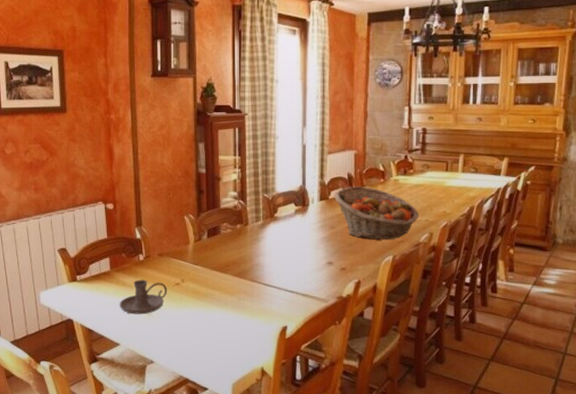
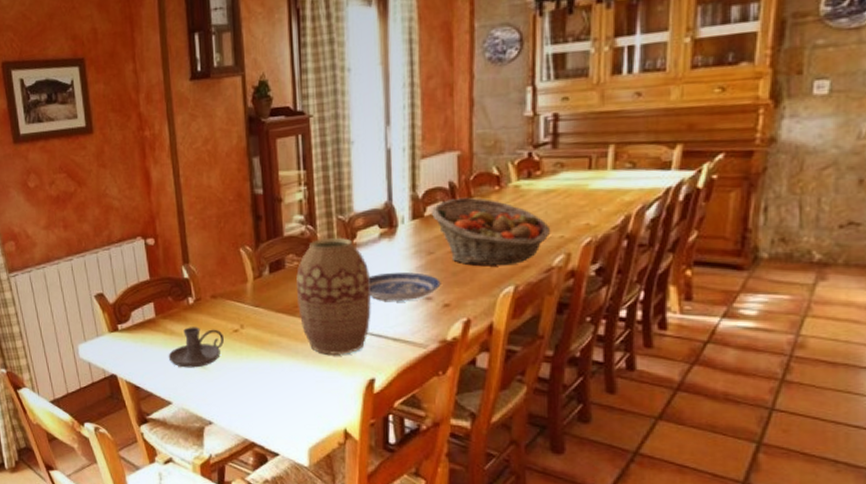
vase: none [229,212,286,306] -> present [296,238,371,355]
plate: none [285,242,340,264] -> present [368,272,441,301]

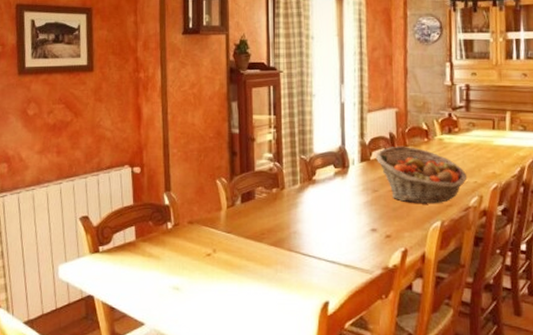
candle holder: present [168,327,224,368] -> none [144,250,197,290]
vase: present [296,238,371,355] -> none [264,175,327,279]
plate: present [368,272,441,301] -> none [325,207,384,231]

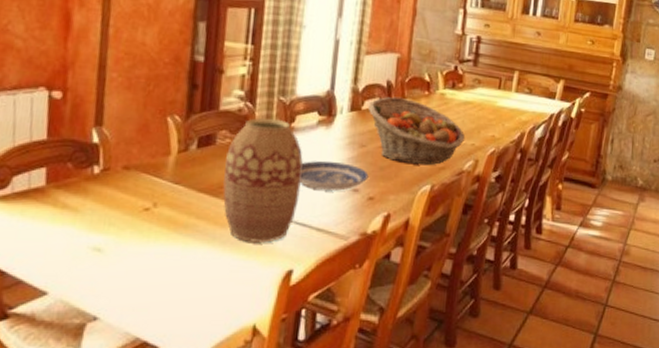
vase: none [264,175,327,279] -> present [223,118,303,243]
plate: none [325,207,384,231] -> present [299,161,369,191]

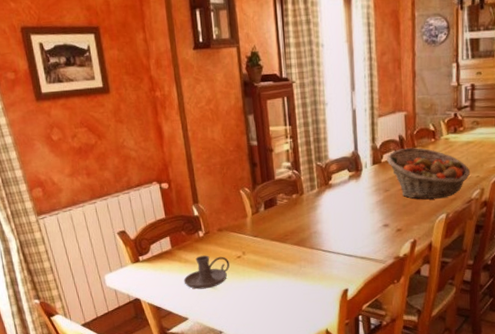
candle holder: none [53,201,131,251] -> present [183,255,230,290]
vase: present [223,118,303,243] -> none [286,180,344,272]
plate: present [299,161,369,191] -> none [341,206,395,228]

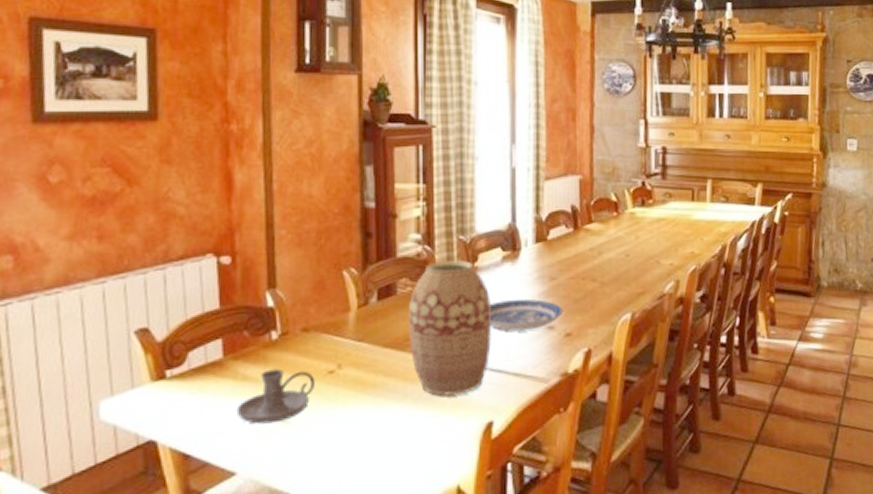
vase: none [286,180,344,272] -> present [409,261,491,396]
plate: none [341,206,395,228] -> present [489,299,563,331]
fruit basket: present [386,147,471,199] -> none [554,221,663,292]

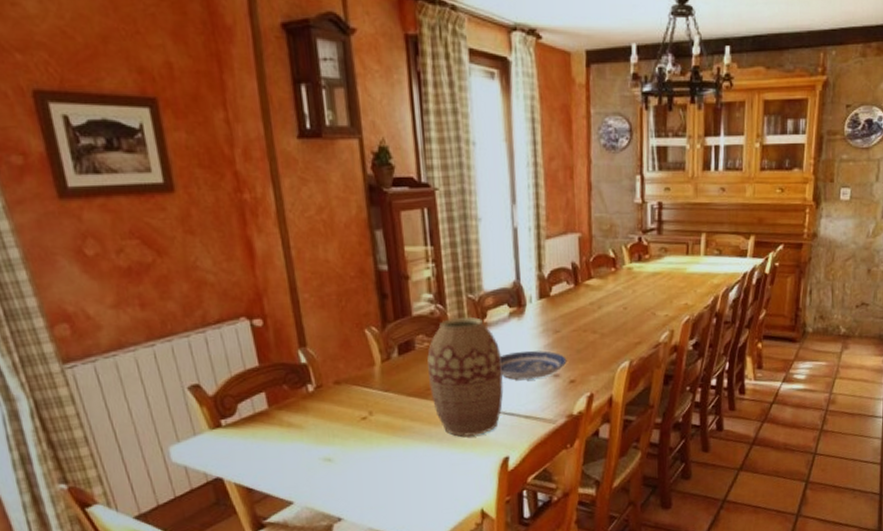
candle holder: present [236,369,314,425] -> none [286,416,351,463]

